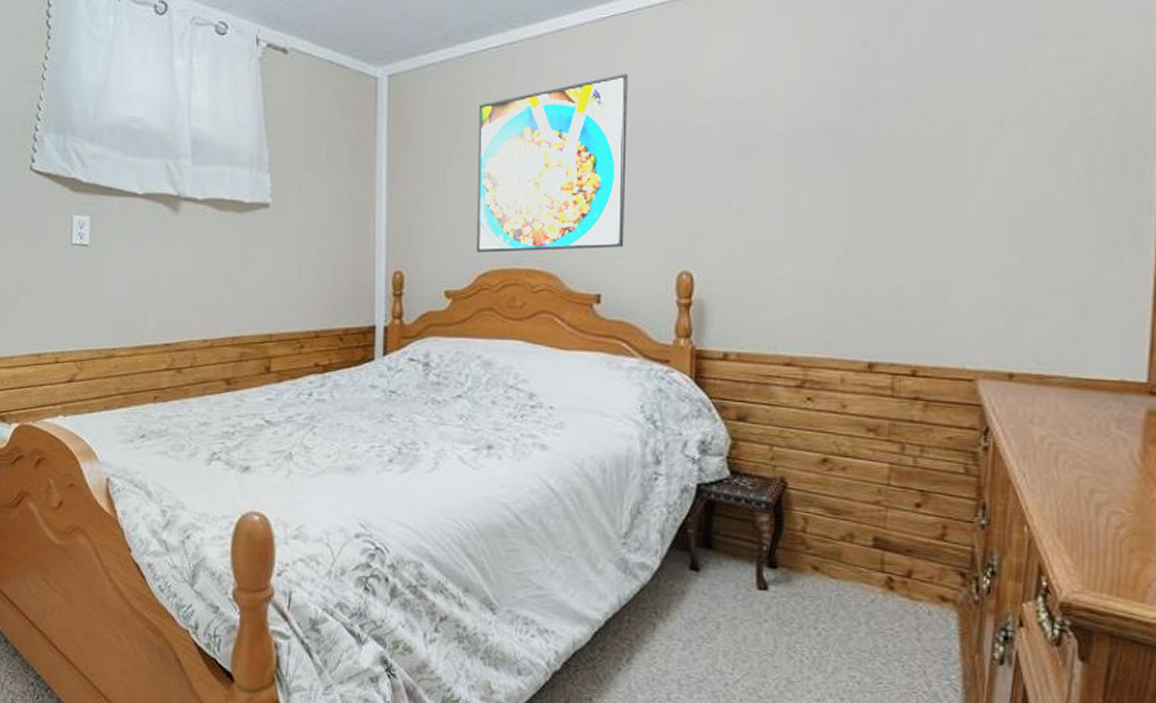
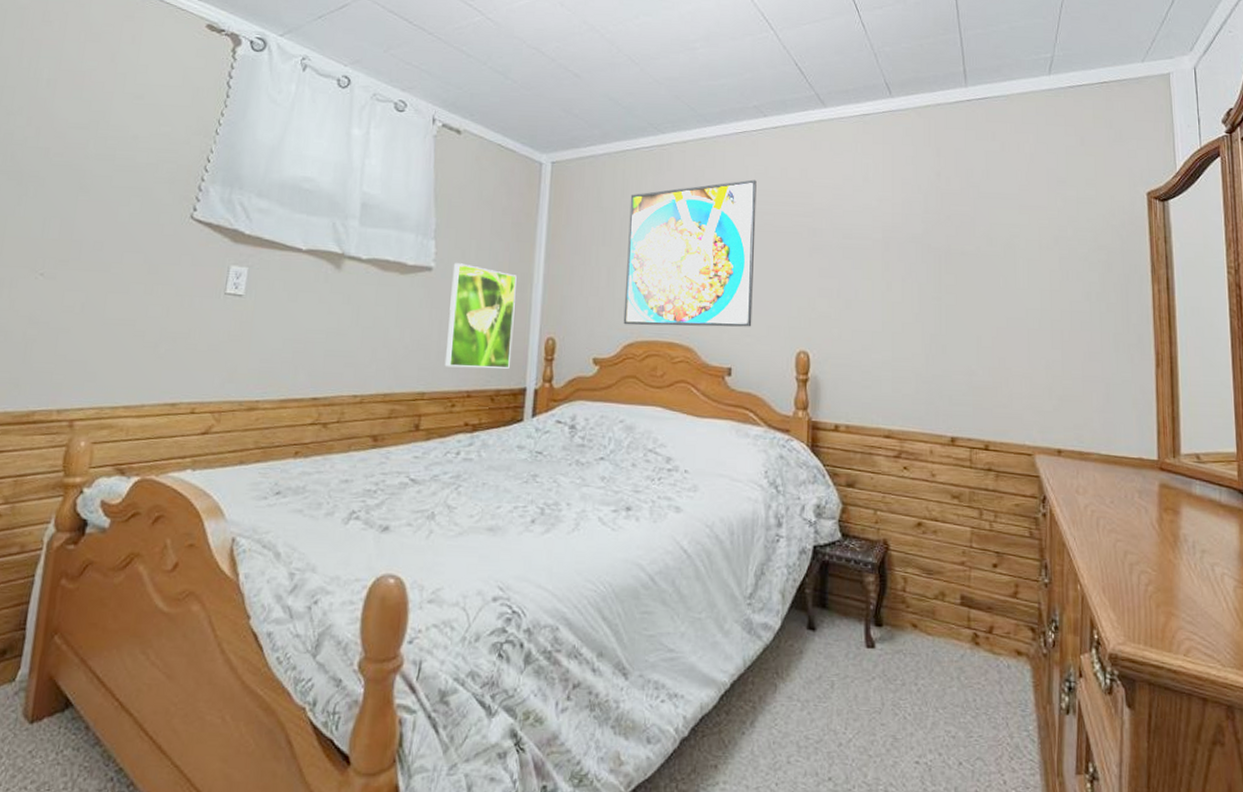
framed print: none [290,197,358,307] -> present [444,263,517,369]

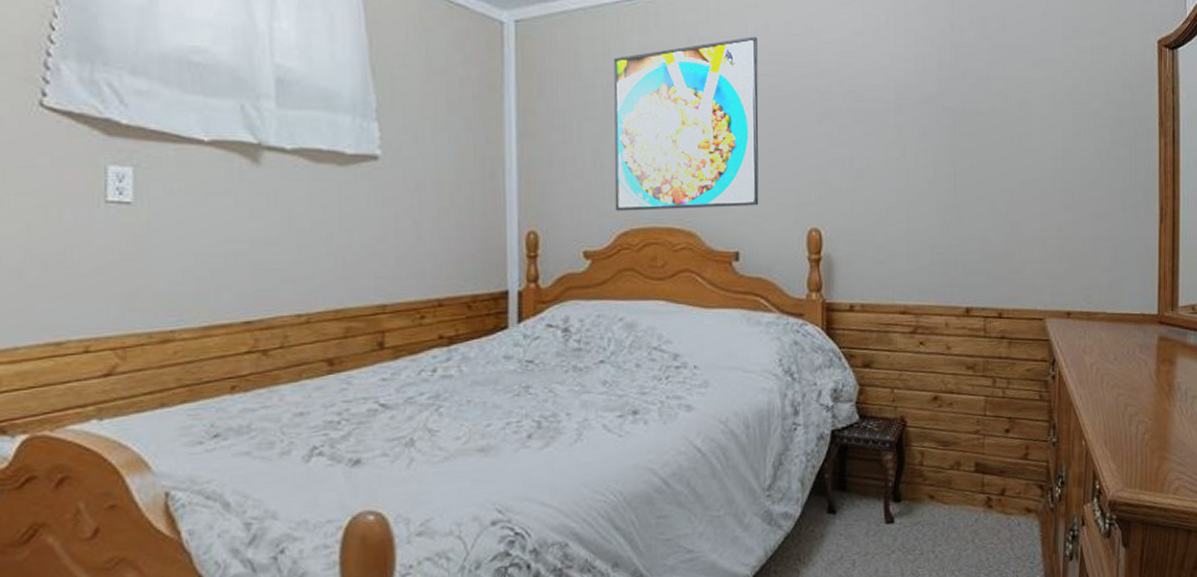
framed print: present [444,263,517,369] -> none [404,149,487,273]

